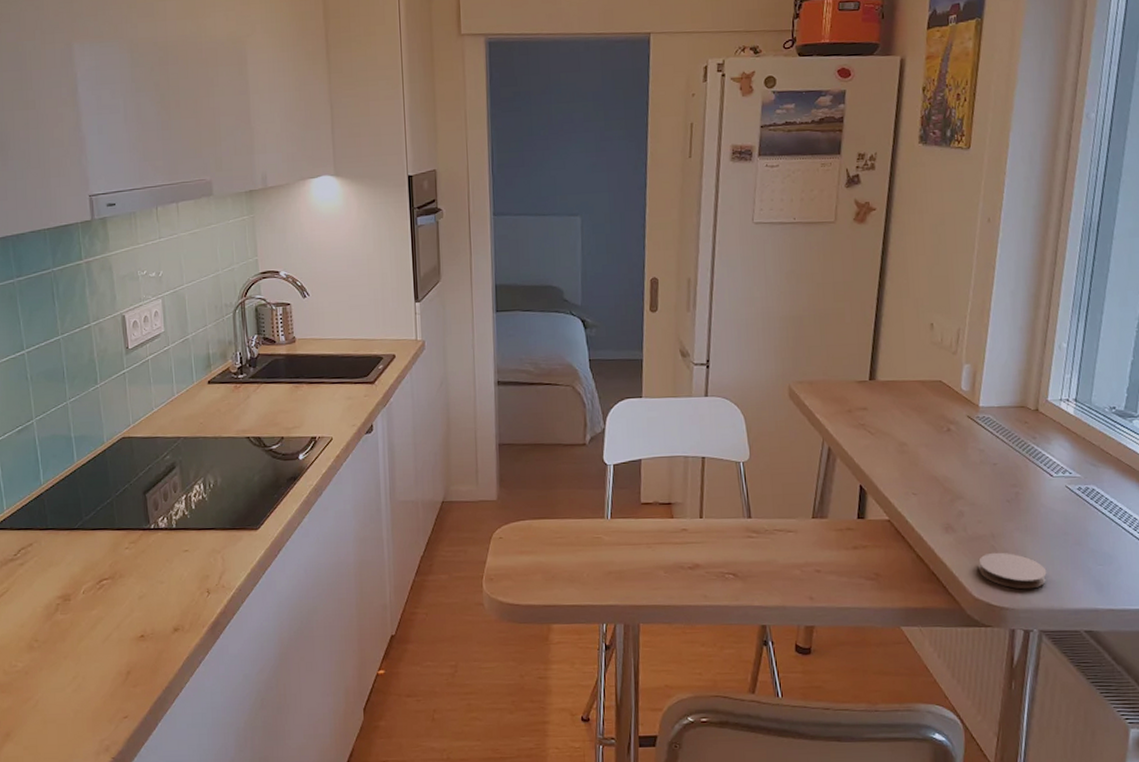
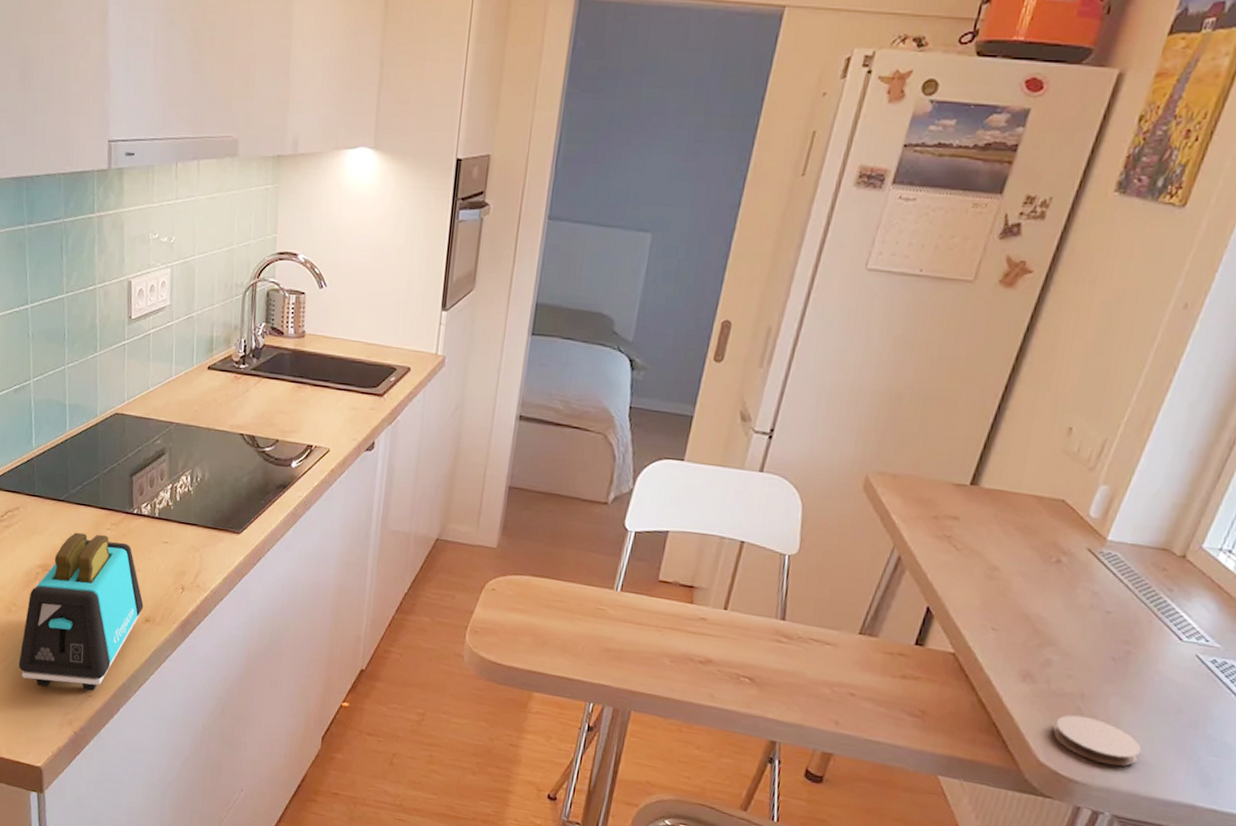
toaster: none [46,554,171,718] -> present [18,532,144,691]

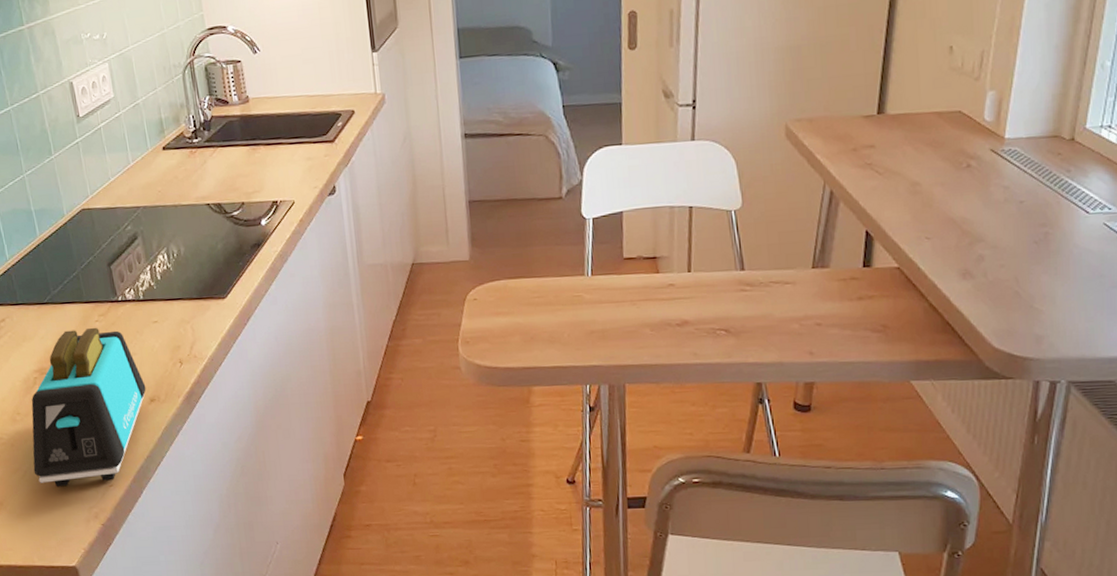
coaster: present [1052,714,1142,767] -> none [999,298,1078,338]

